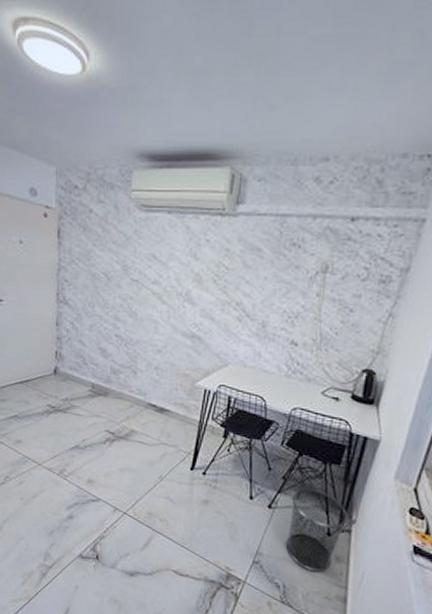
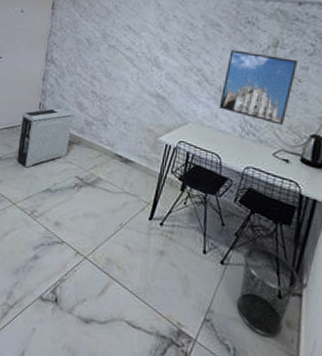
air purifier: none [35,355,96,425] -> present [16,107,73,168]
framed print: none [262,278,350,361] -> present [219,50,298,125]

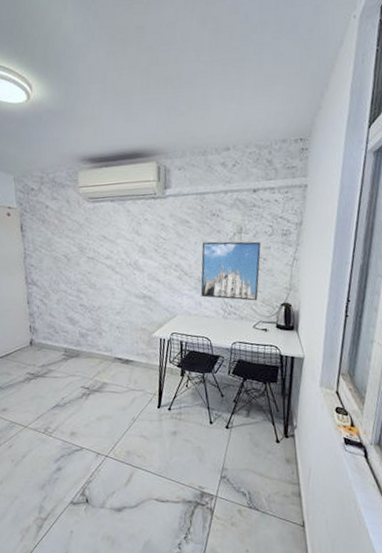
air purifier: present [16,107,73,168] -> none [13,325,68,391]
waste bin: present [236,246,299,337] -> none [243,405,291,476]

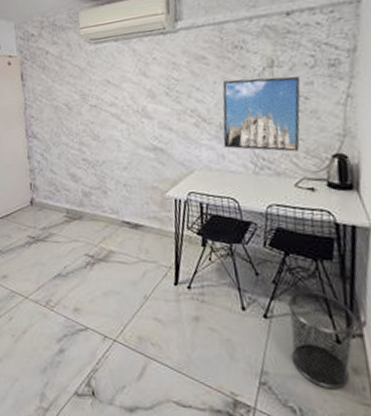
waste bin: none [243,405,291,476] -> present [287,290,357,390]

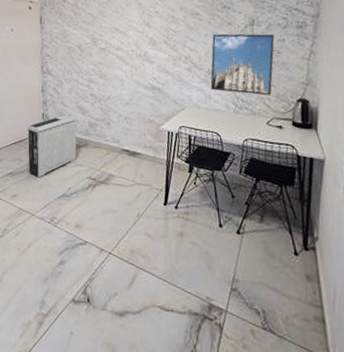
air purifier: none [14,182,71,256] -> present [27,114,77,178]
waste bin: present [287,290,357,390] -> none [256,211,311,294]

